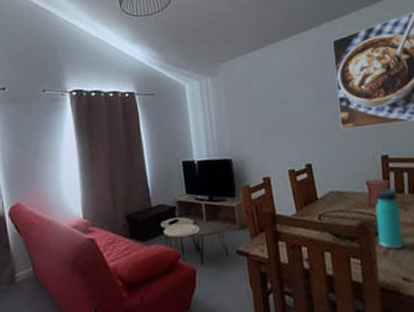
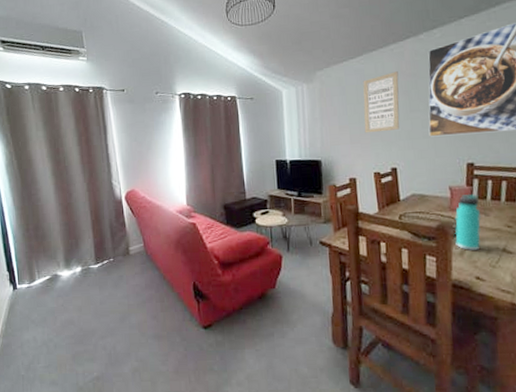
wall art: none [269,62,310,128] -> present [363,71,400,133]

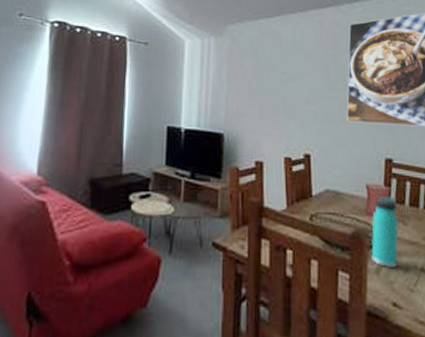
wall art: present [363,71,400,133] -> none [277,40,318,109]

